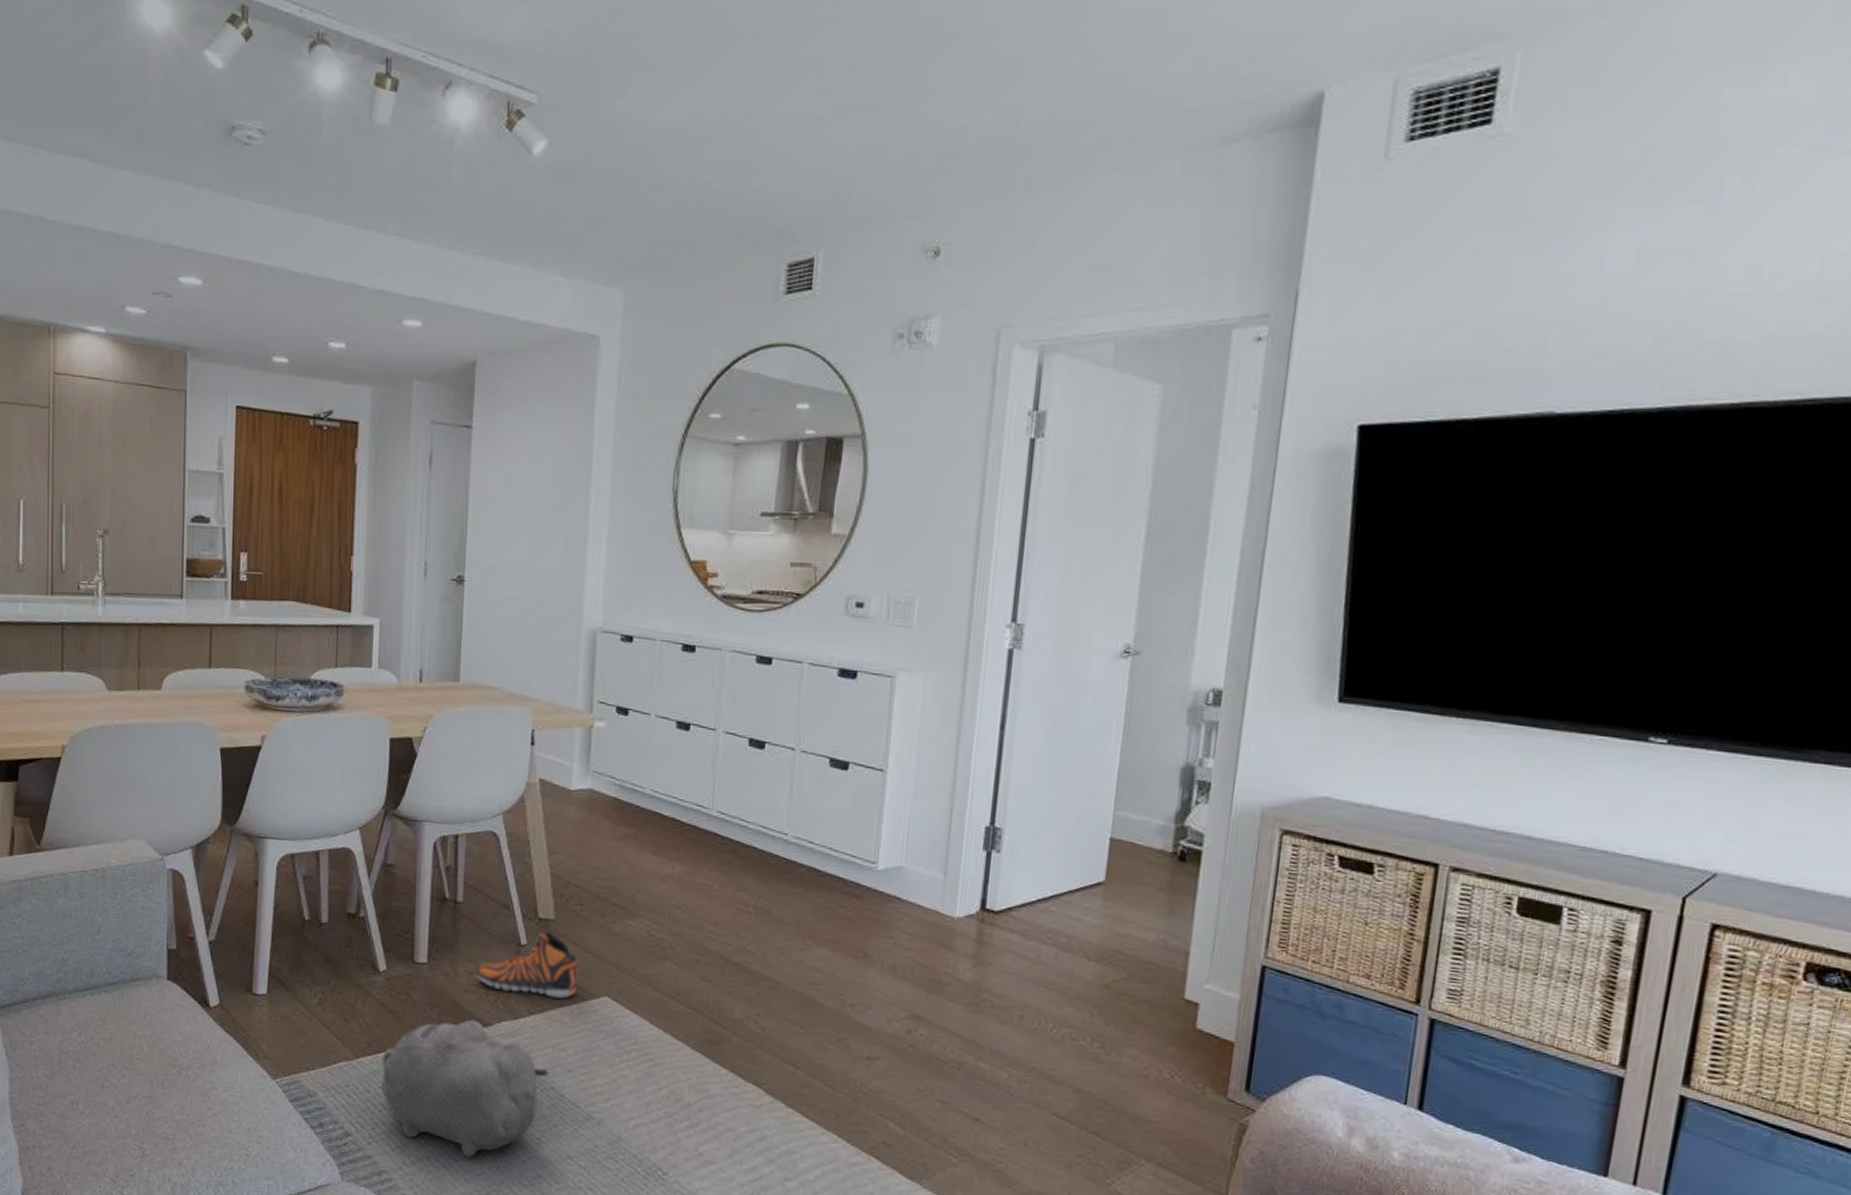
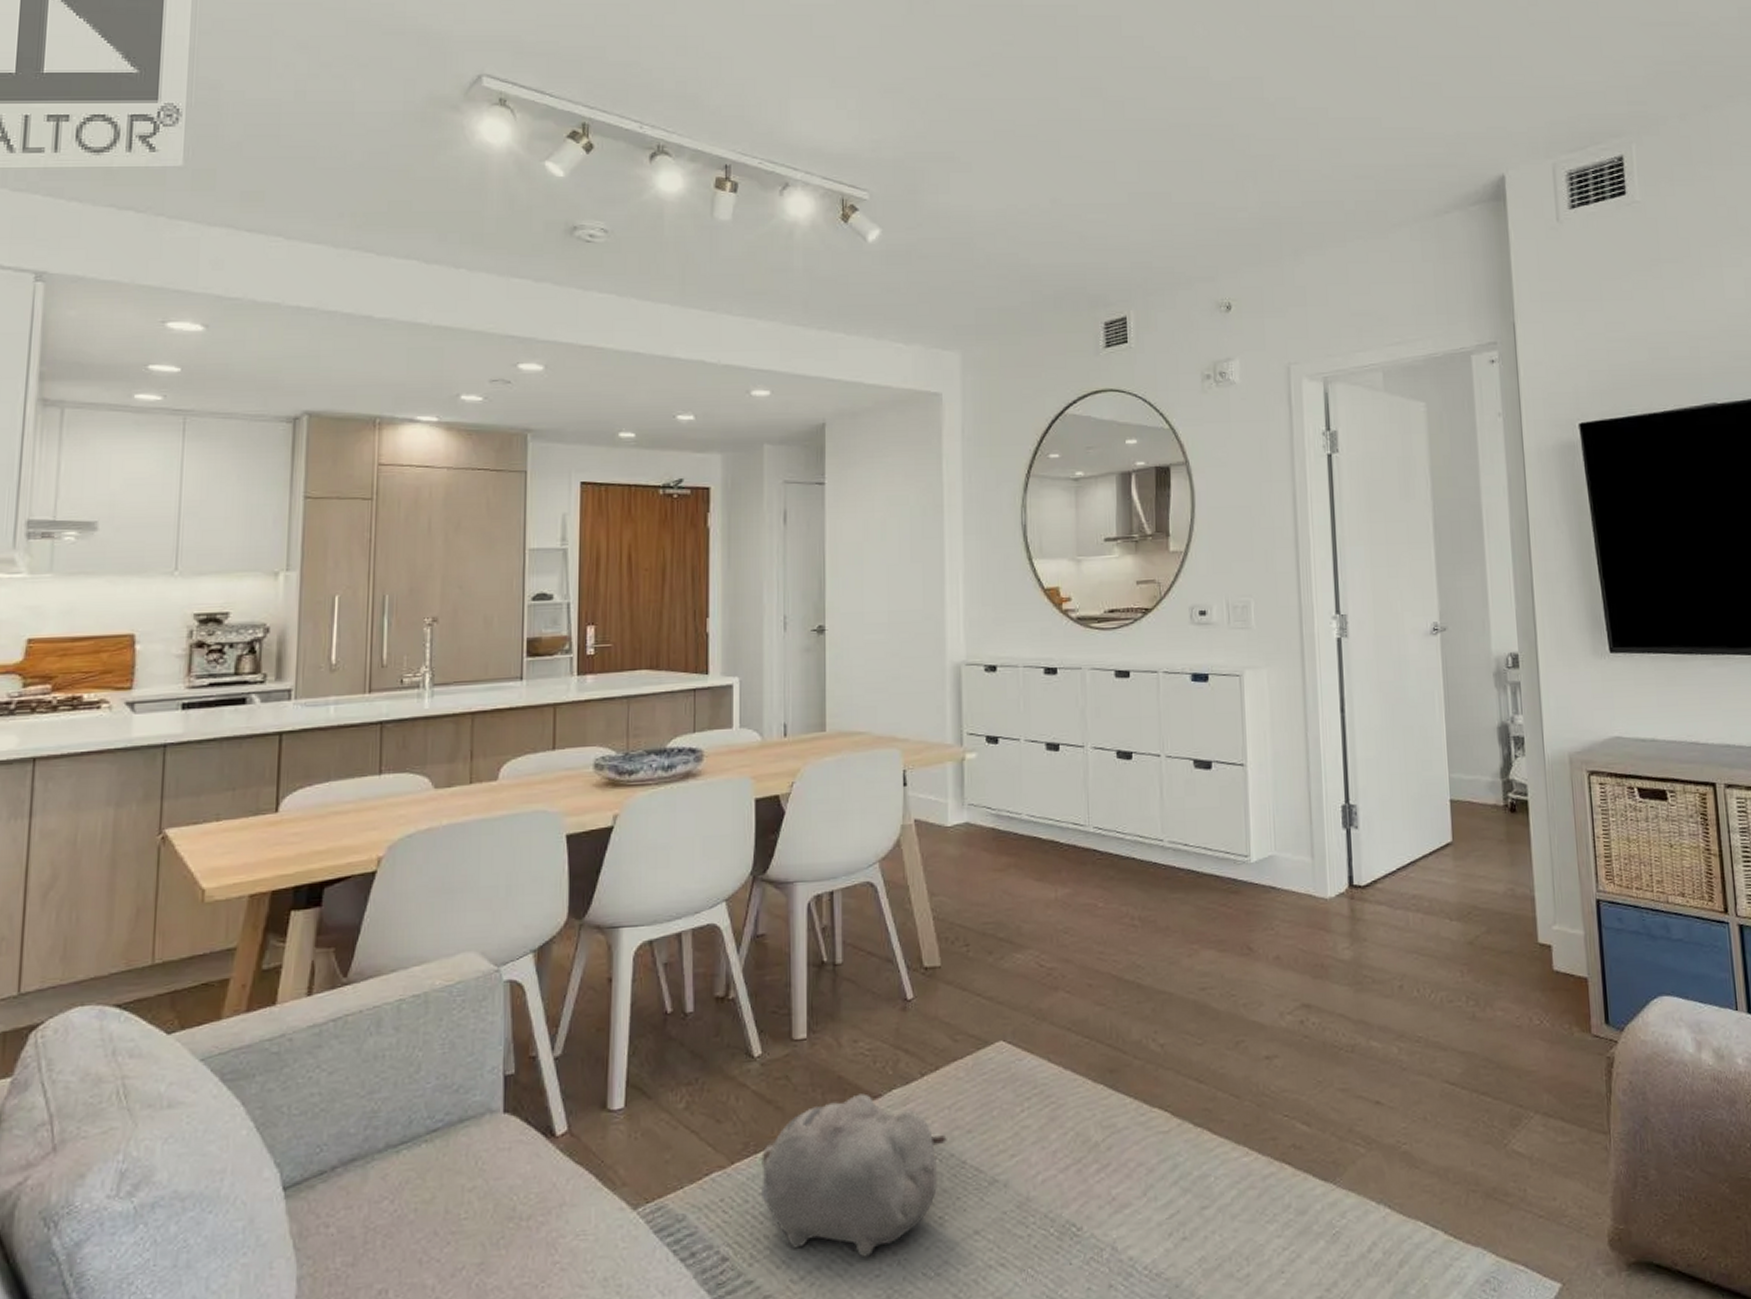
sneaker: present [476,931,579,999] -> none [861,981,971,1055]

